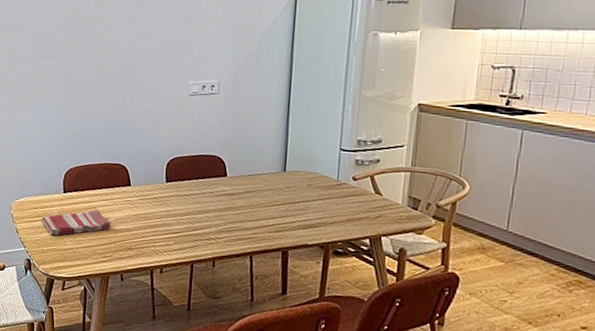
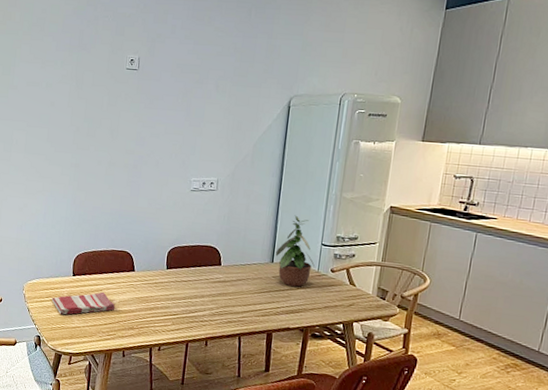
potted plant: none [288,117,333,198] -> present [275,215,315,287]

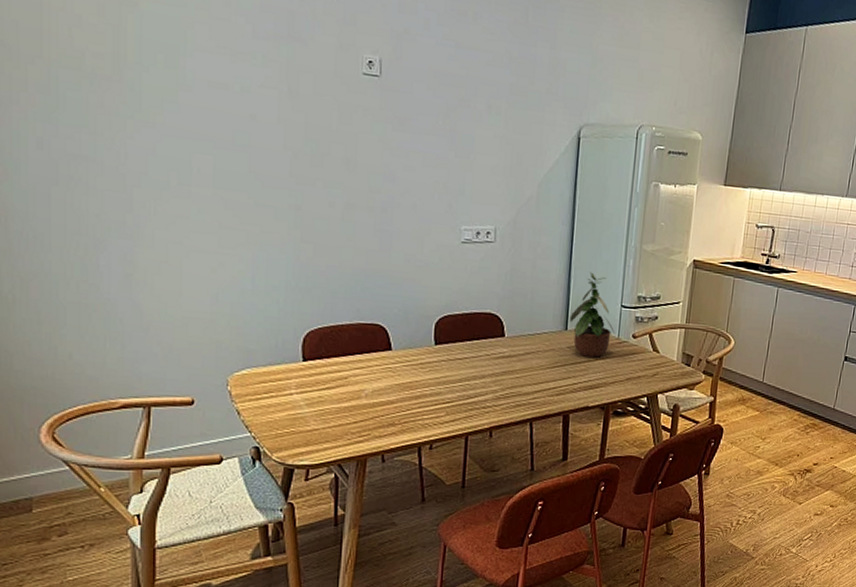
dish towel: present [51,291,116,315] -> none [273,379,368,415]

